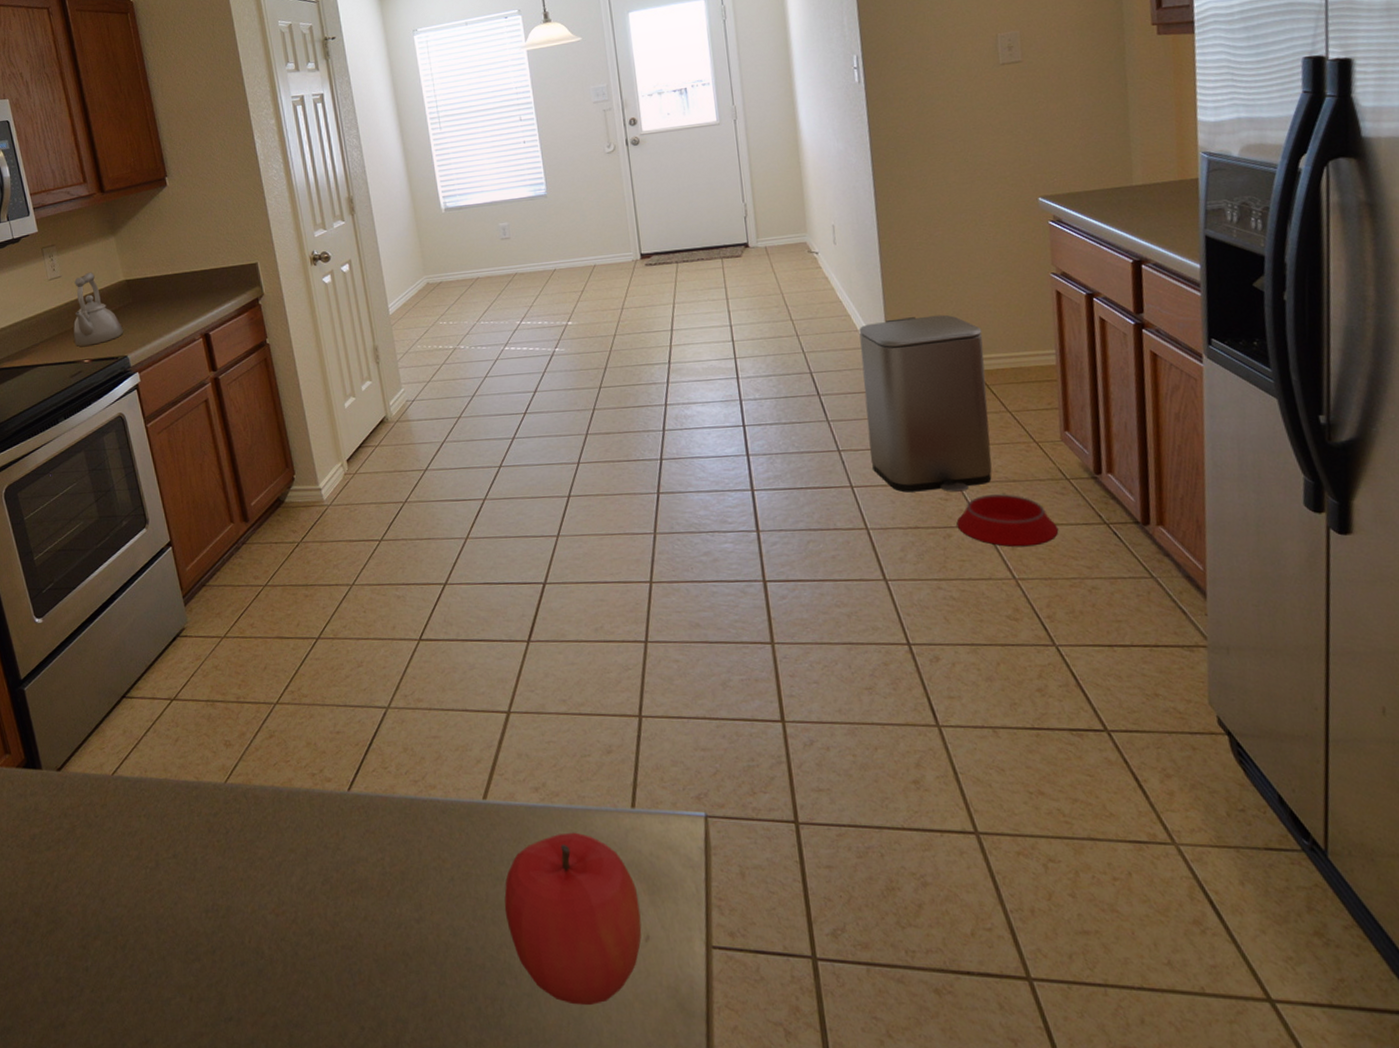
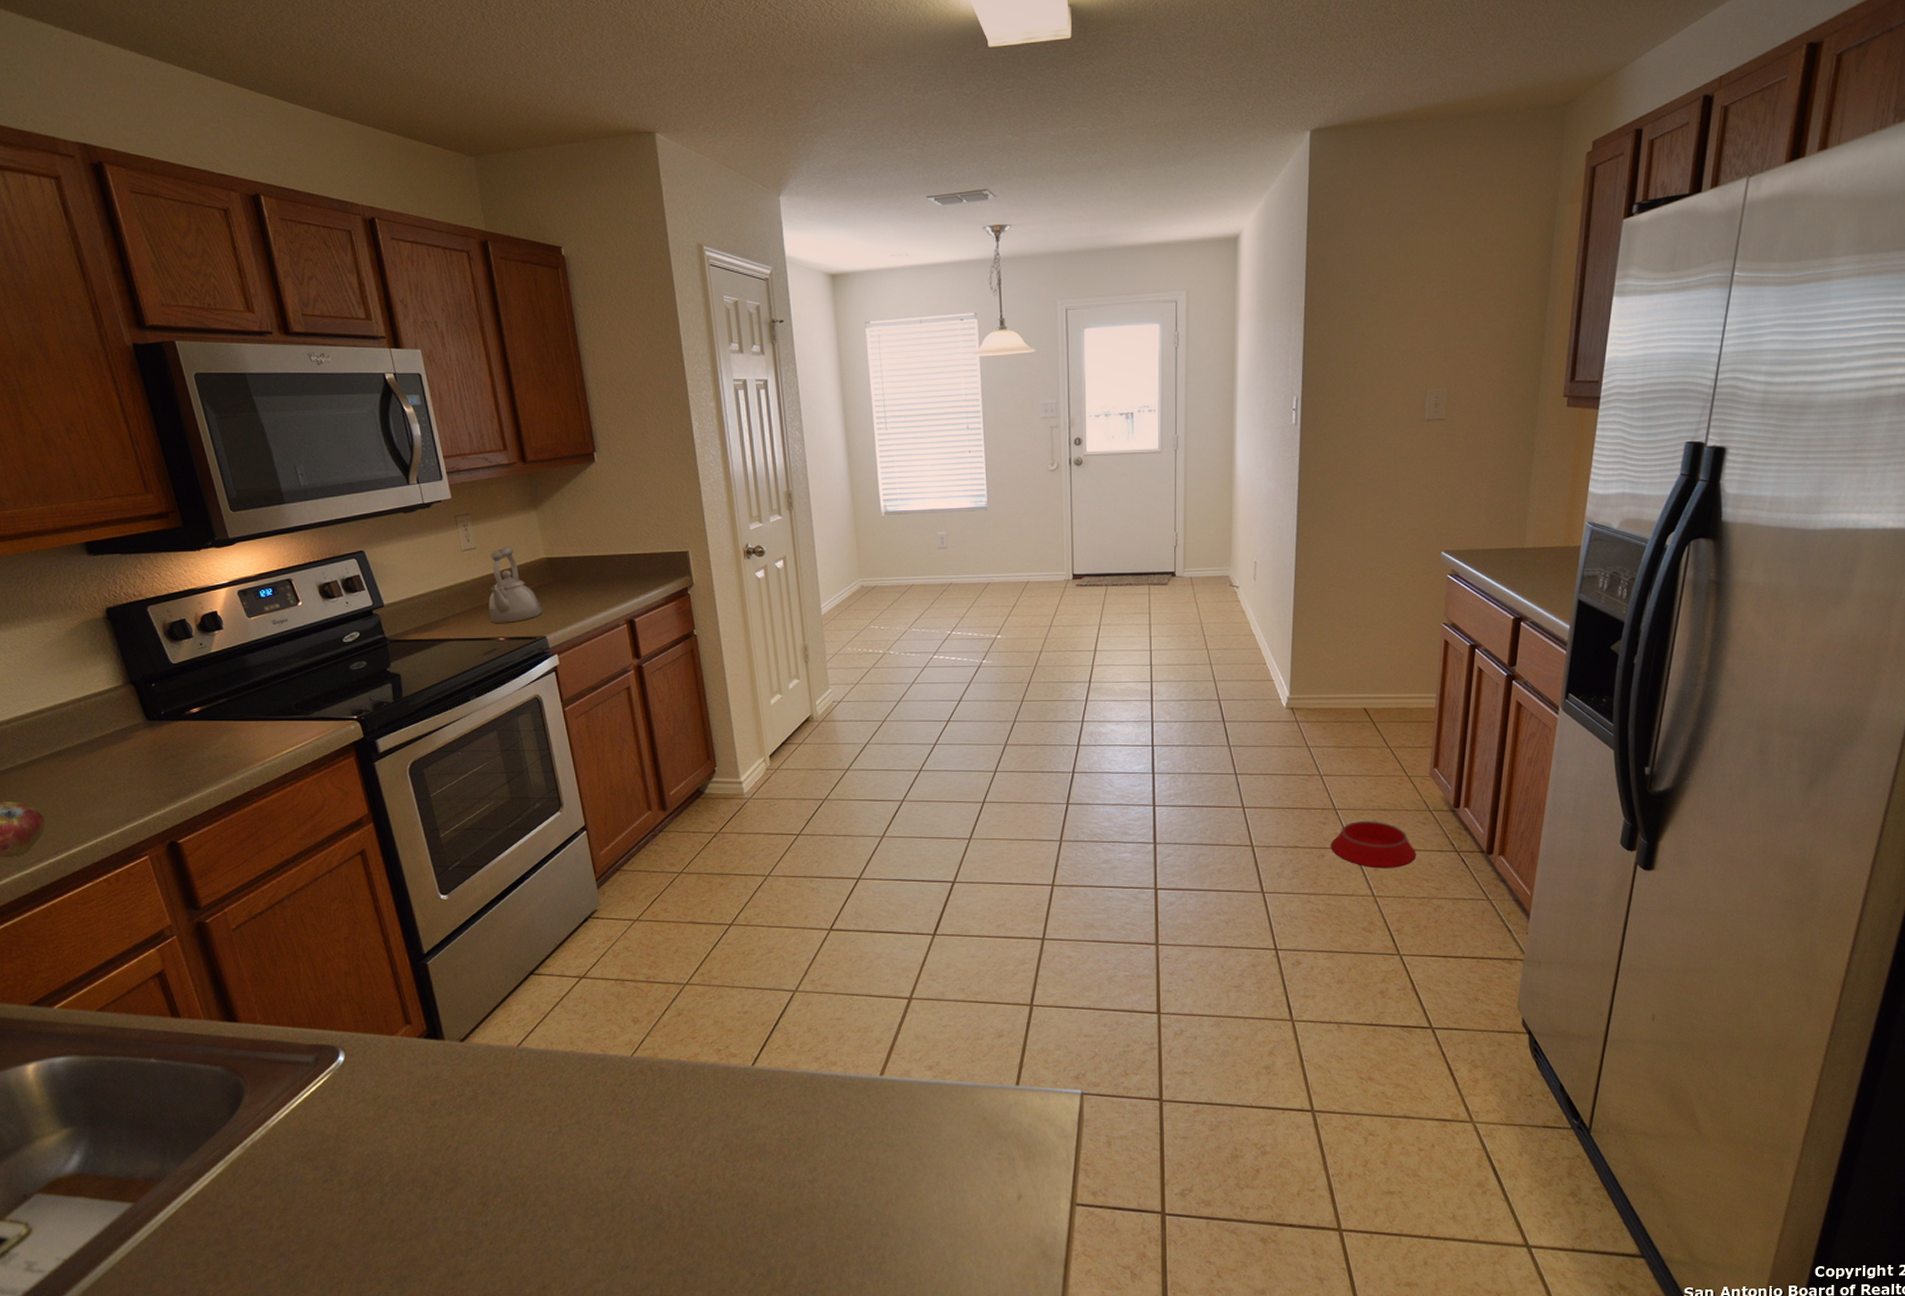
fruit: present [504,832,642,1005] -> none [892,1106,1015,1253]
pedal bin: present [859,314,992,493] -> none [1263,654,1376,817]

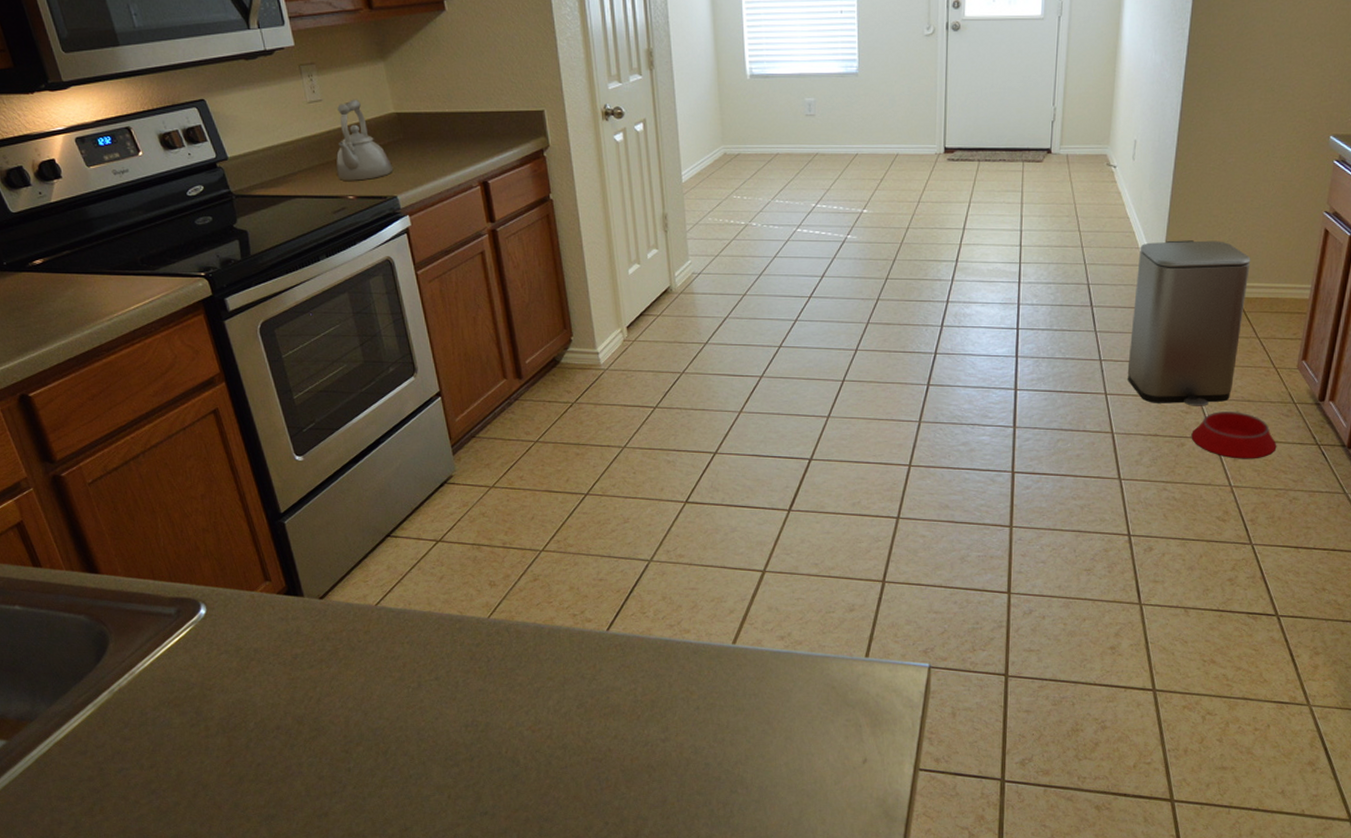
pedal bin: none [1263,654,1376,817] -> present [1127,240,1251,406]

